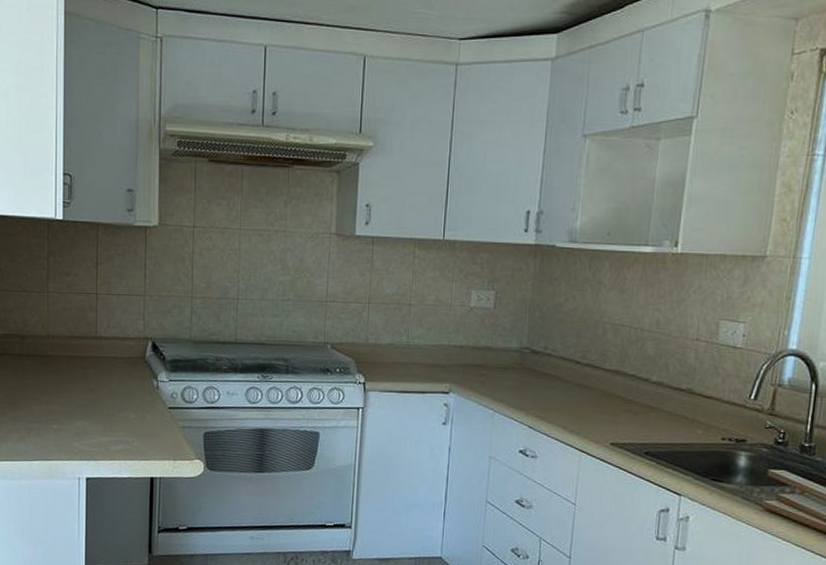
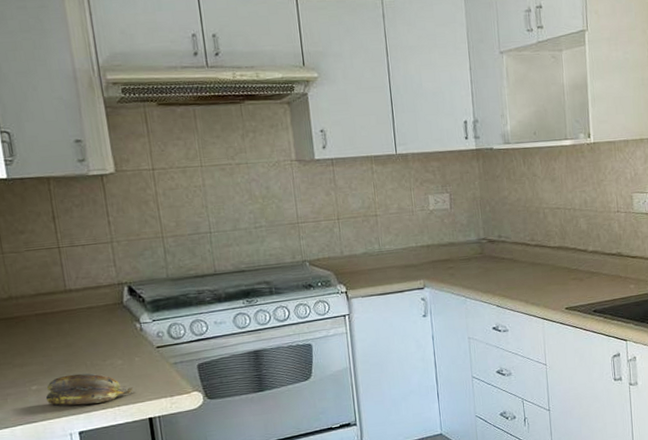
banana: none [63,420,140,454] -> present [45,373,133,406]

